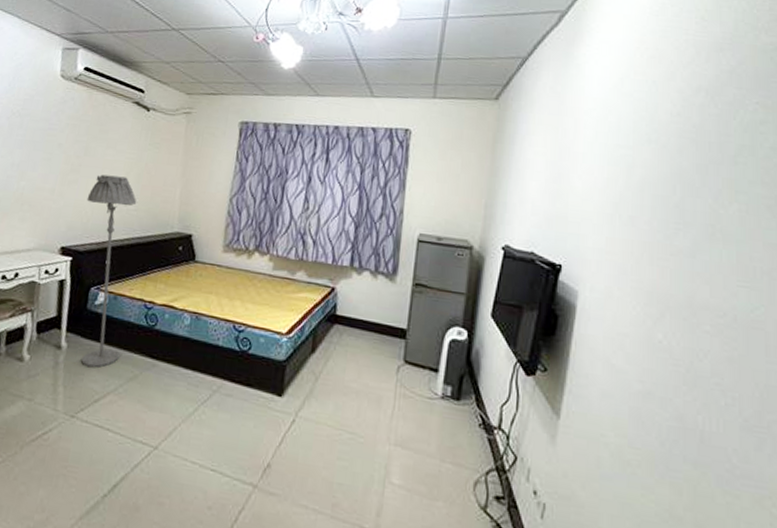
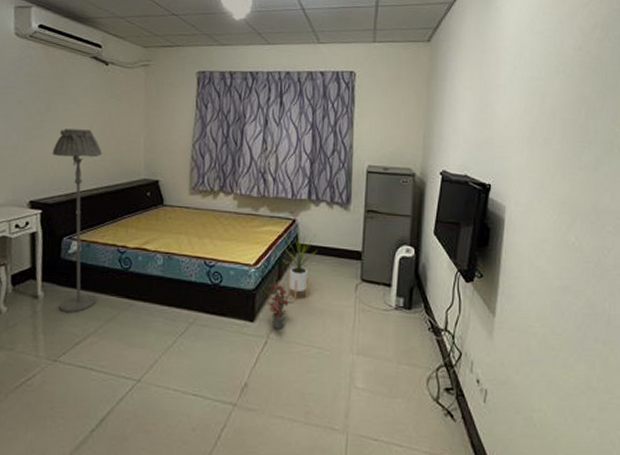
potted plant: none [296,347,328,408] -> present [265,275,294,329]
house plant: none [318,298,357,378] -> present [283,228,317,301]

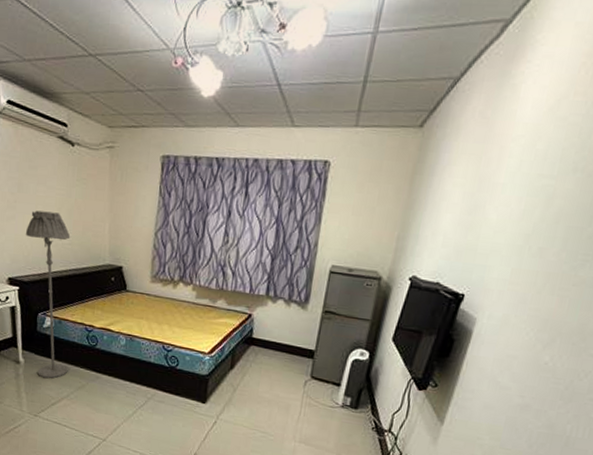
potted plant: present [265,275,294,329] -> none [217,364,244,413]
house plant: present [283,228,317,301] -> none [236,323,270,390]

